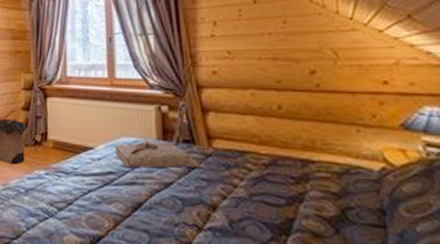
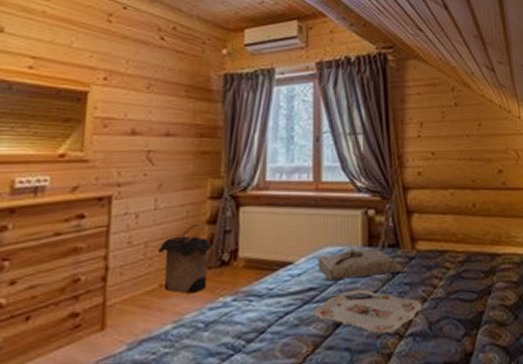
serving tray: none [114,178,221,223] -> present [314,289,422,333]

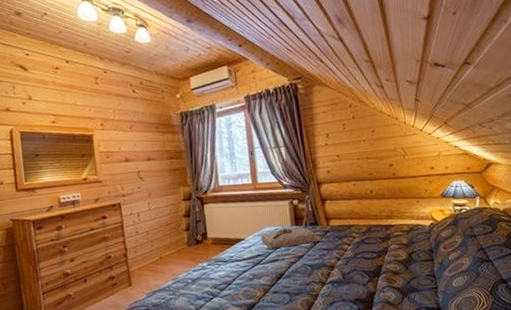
laundry hamper: present [158,223,212,294] -> none [155,217,190,262]
serving tray: present [314,289,422,333] -> none [262,254,337,282]

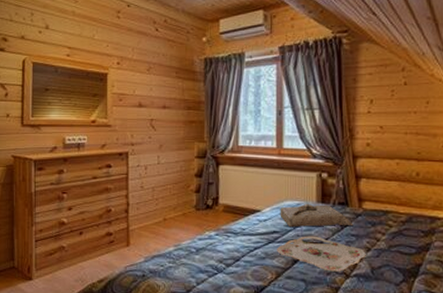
serving tray: none [262,254,337,282] -> present [277,236,366,272]

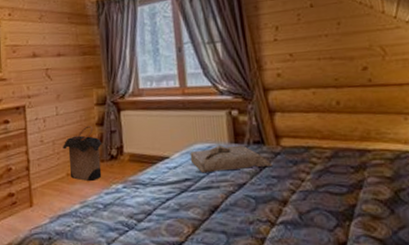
laundry hamper: none [162,176,199,227] -> present [63,125,102,181]
serving tray: present [277,236,366,272] -> none [191,181,291,220]

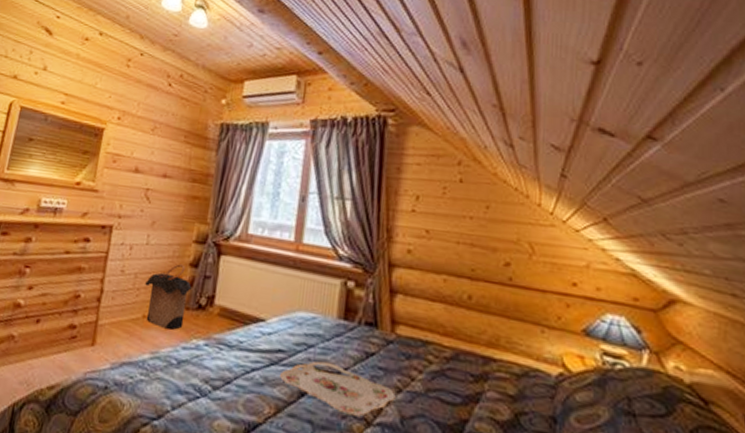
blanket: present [190,144,273,174] -> none [289,317,382,355]
serving tray: none [191,181,291,220] -> present [280,361,396,417]

